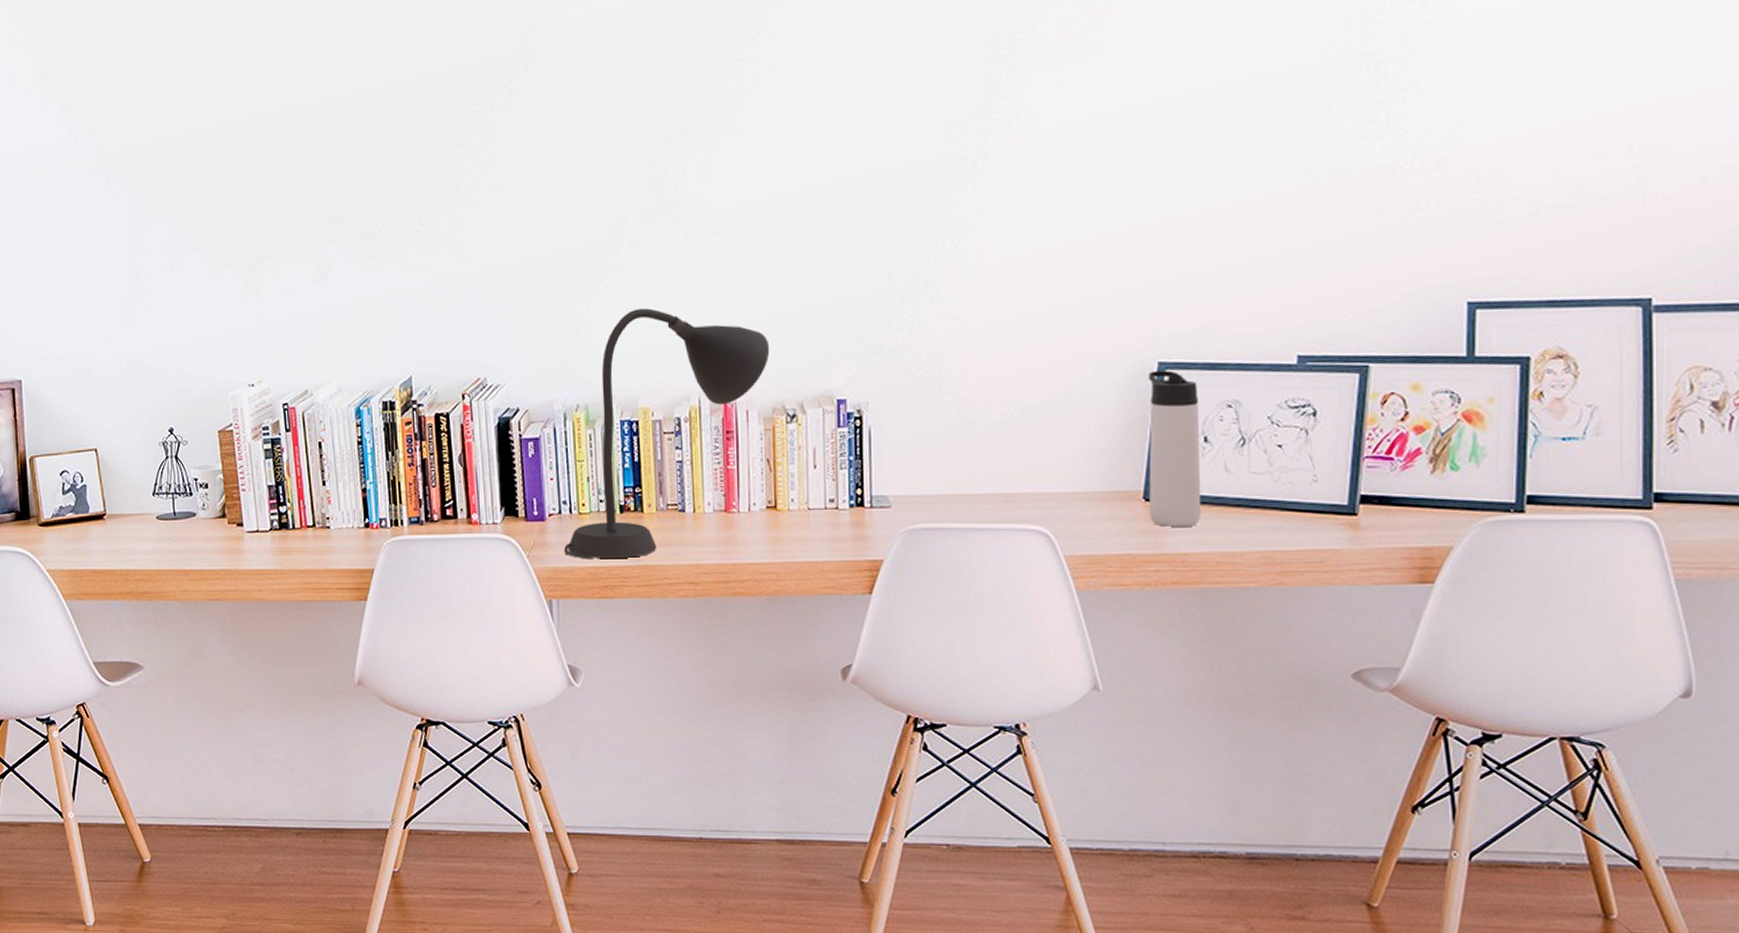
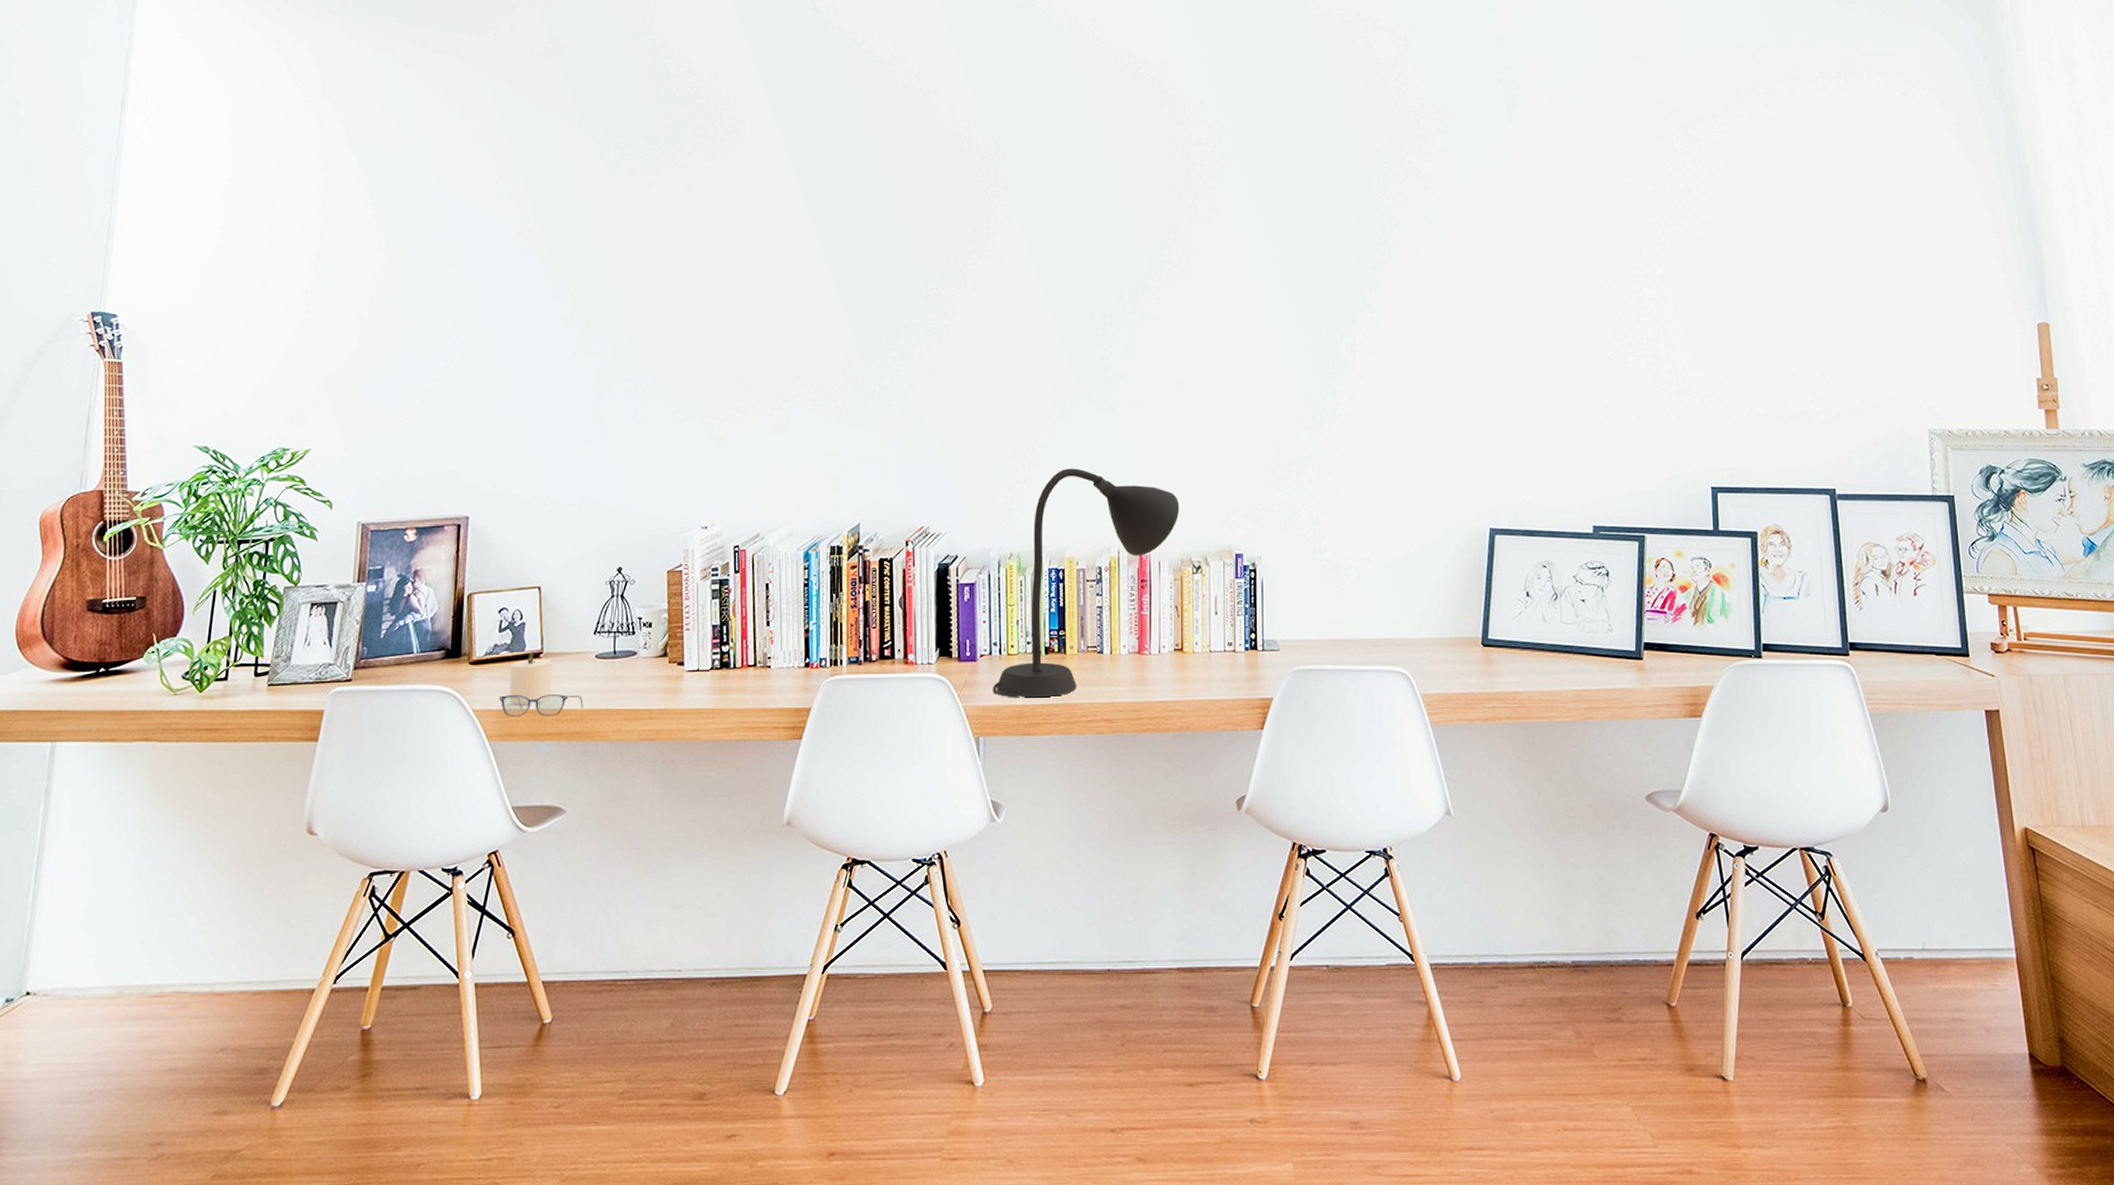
glasses: none [69,555,150,577] -> present [499,694,584,717]
candle: none [77,514,118,565] -> present [509,652,552,704]
thermos bottle: present [1148,370,1202,527] -> none [1482,535,1527,669]

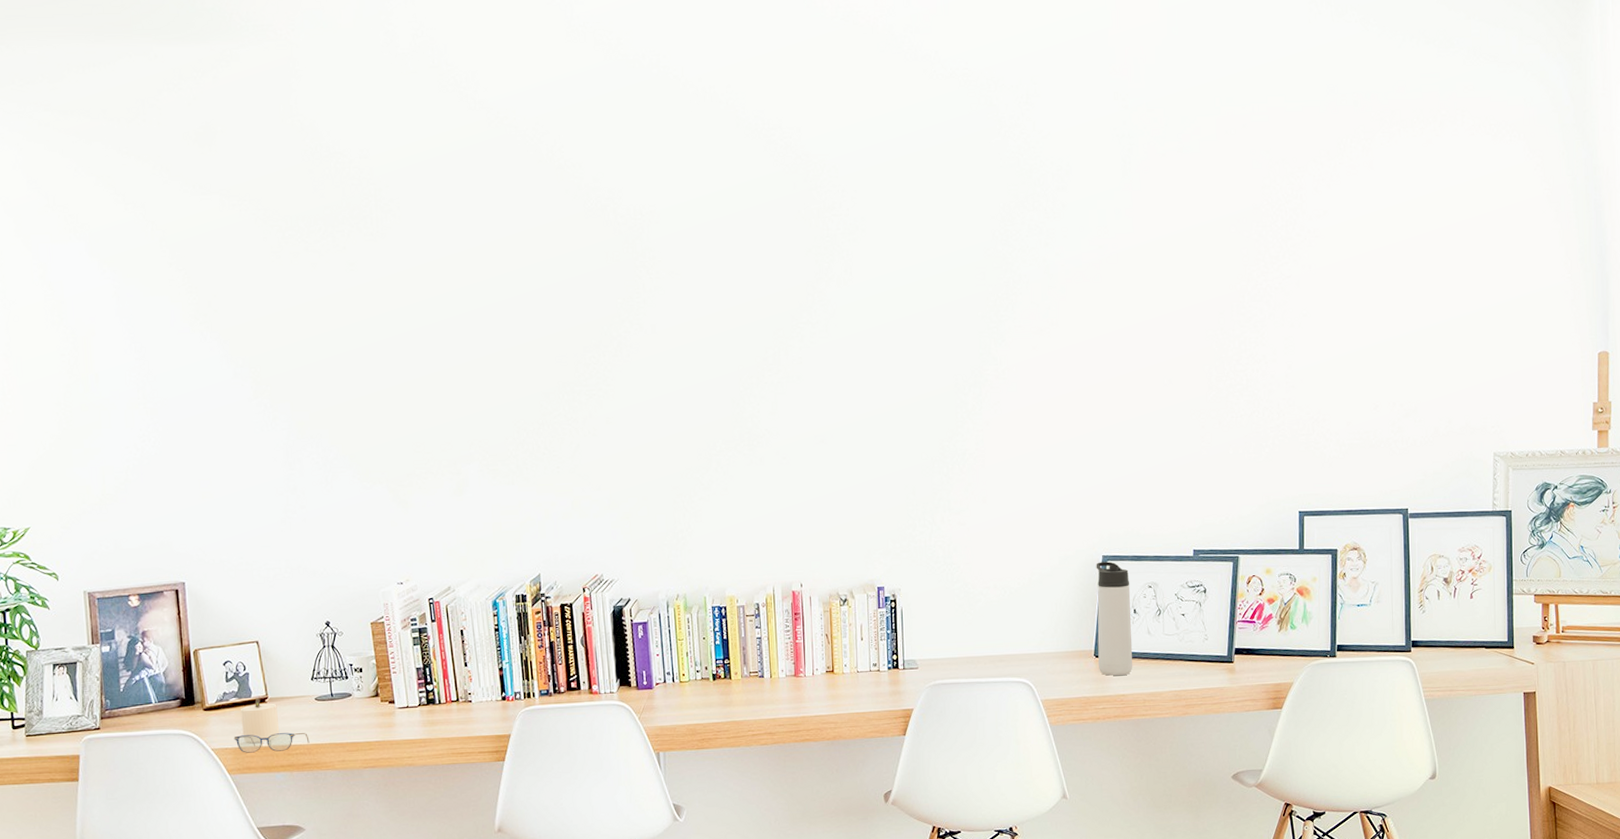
desk lamp: present [993,468,1180,698] -> none [669,517,827,719]
thermos bottle: none [1482,535,1527,669] -> present [1096,561,1133,676]

